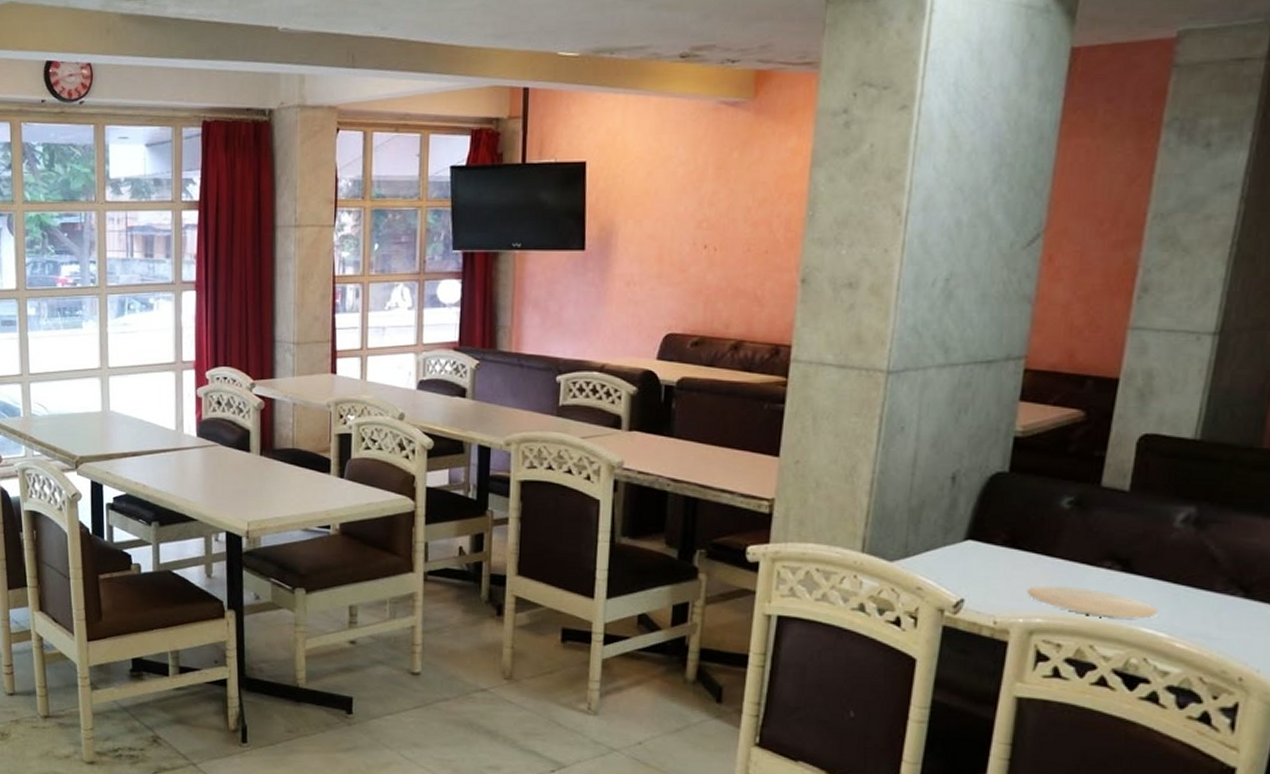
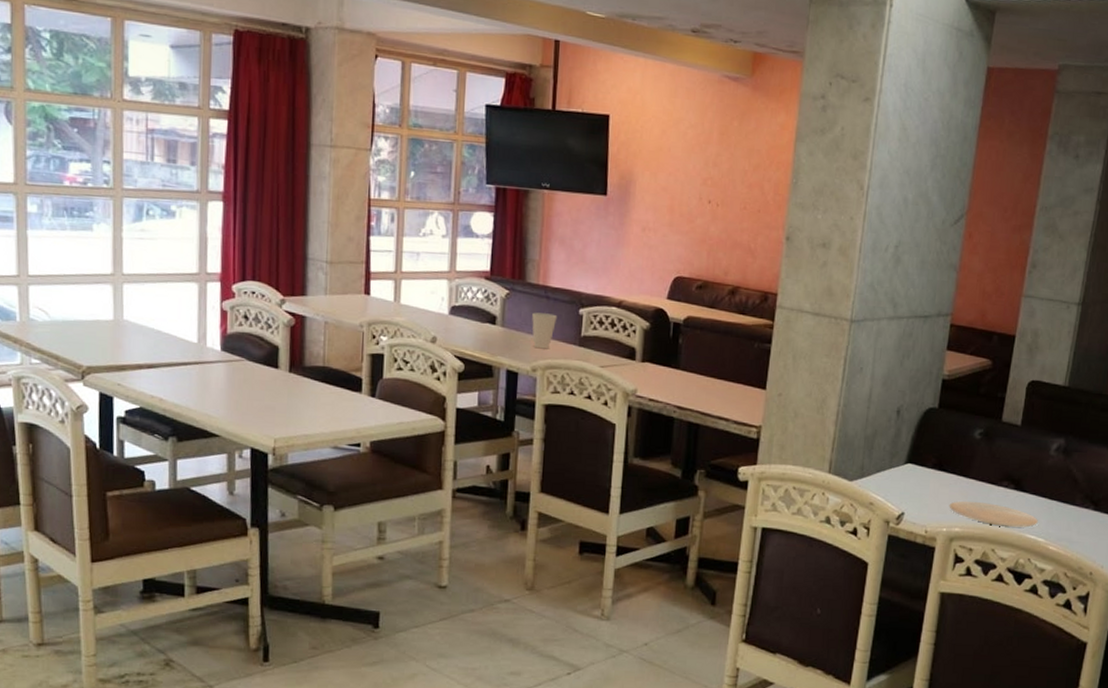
cup: none [504,382,533,421] -> present [532,312,558,349]

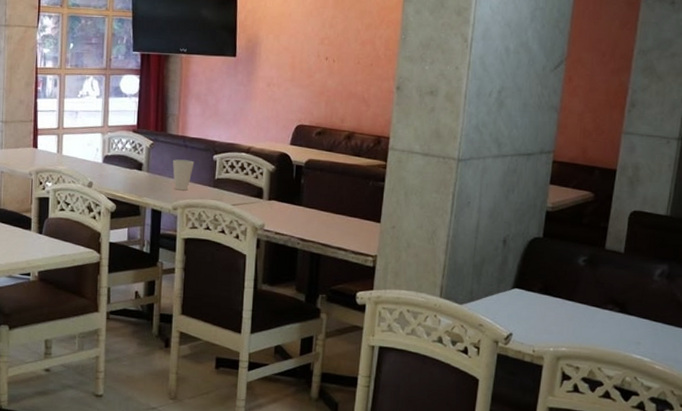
plate: present [949,500,1038,528] -> none [555,322,643,348]

